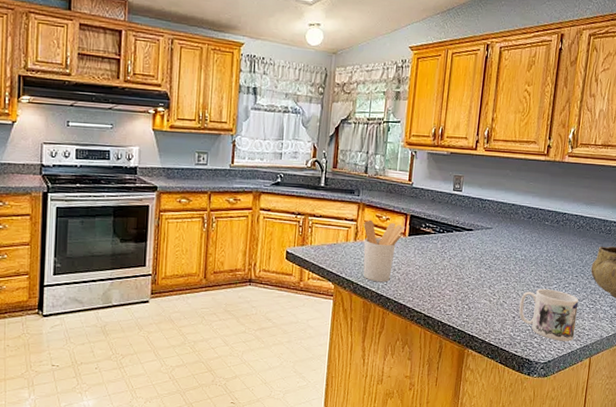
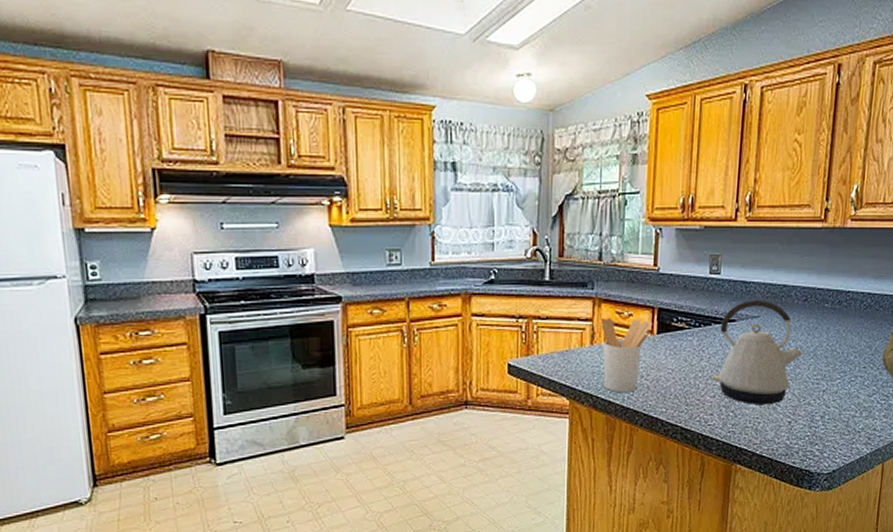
kettle: none [452,214,527,302] -> present [713,299,803,406]
mug: present [519,288,579,342] -> none [795,385,868,447]

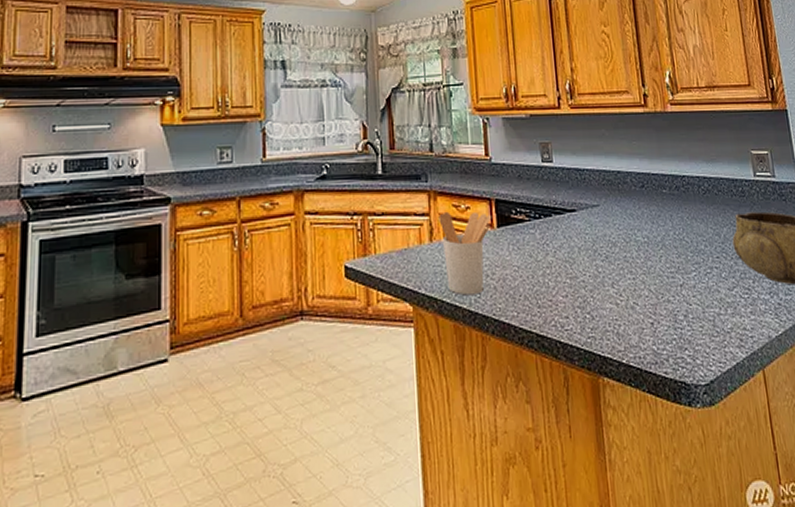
kettle: present [713,299,803,406] -> none [561,187,651,305]

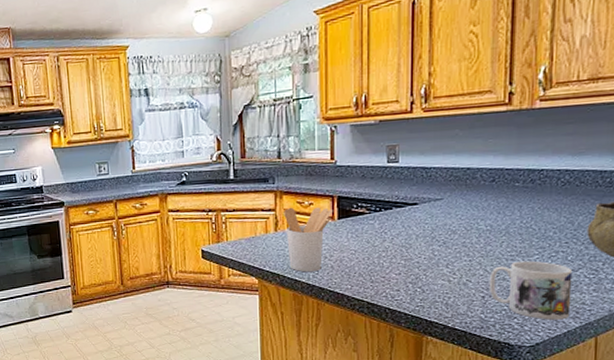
mug: none [654,278,736,351] -> present [488,260,573,320]

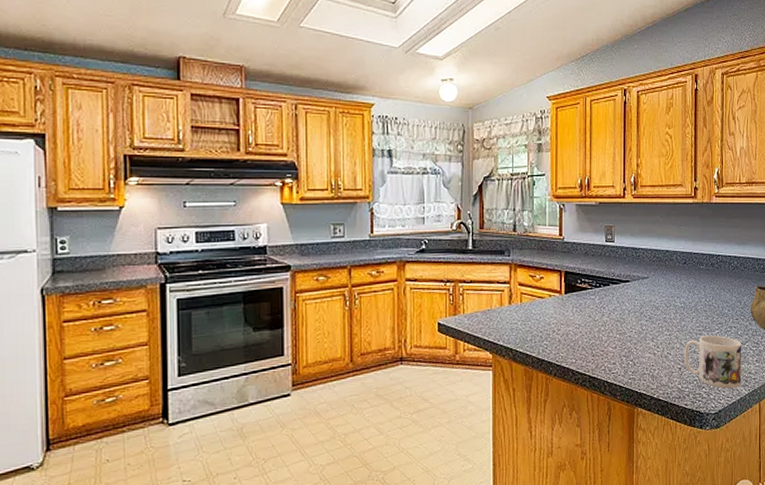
utensil holder: present [284,207,334,273] -> none [517,280,561,347]

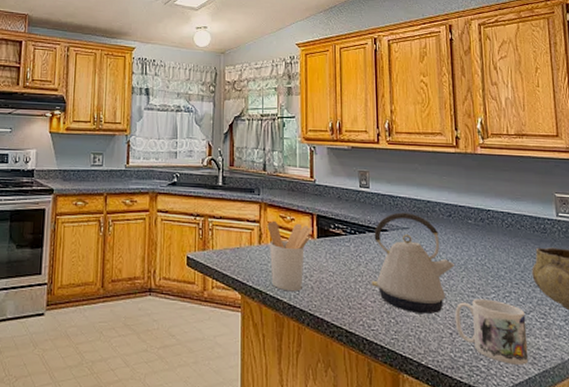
utensil holder: none [517,280,561,347] -> present [267,220,313,292]
kettle: none [613,263,686,355] -> present [371,212,454,314]

